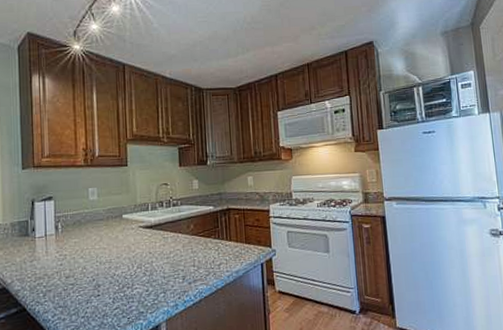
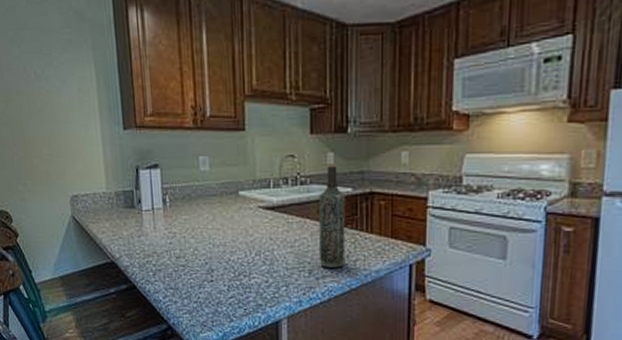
bottle: none [188,188,211,273] -> present [319,164,346,268]

